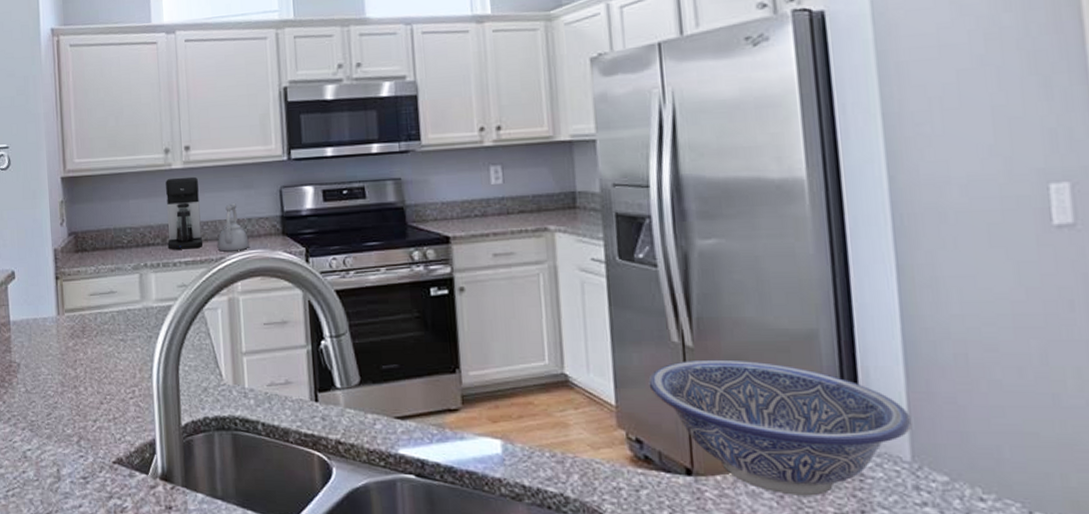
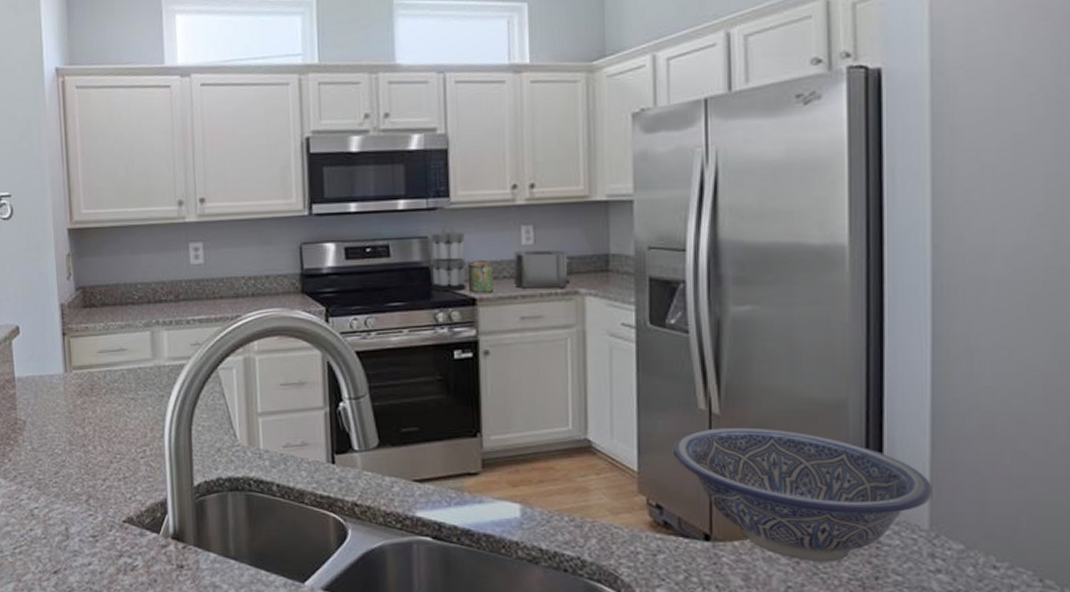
coffee maker: present [165,176,203,250] -> none [179,230,219,307]
kettle: present [217,202,250,252] -> none [232,258,268,310]
spice rack: none [404,166,440,231] -> present [430,224,466,292]
canister: none [441,199,466,232] -> present [468,259,493,294]
toaster: none [483,188,539,228] -> present [513,249,570,290]

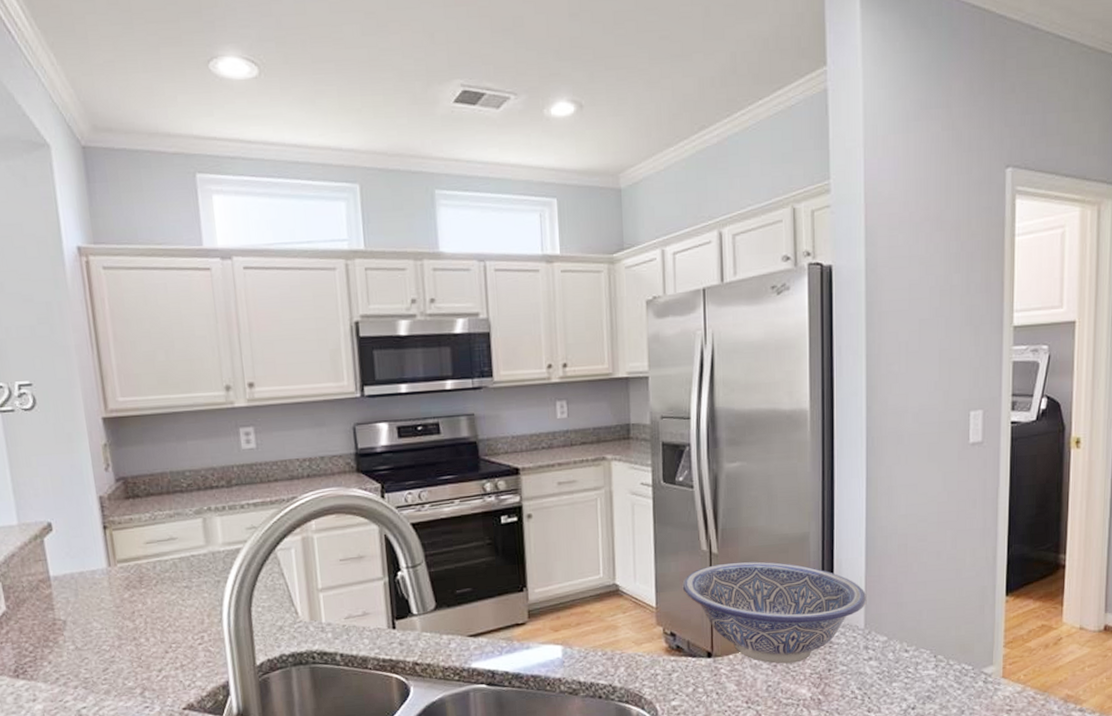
spice rack: present [430,224,466,292] -> none [477,402,510,464]
canister: present [468,259,493,294] -> none [511,433,534,464]
toaster: present [513,249,570,290] -> none [550,421,598,459]

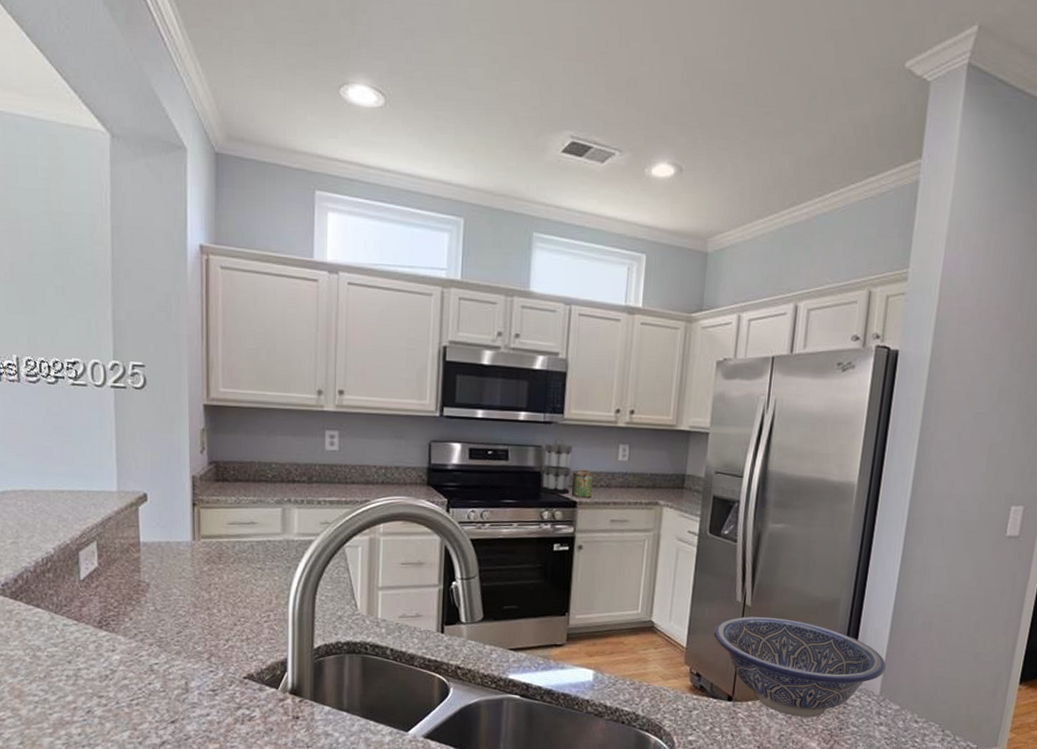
spice rack: none [477,402,510,464] -> present [542,437,573,495]
canister: none [511,433,534,464] -> present [571,469,593,499]

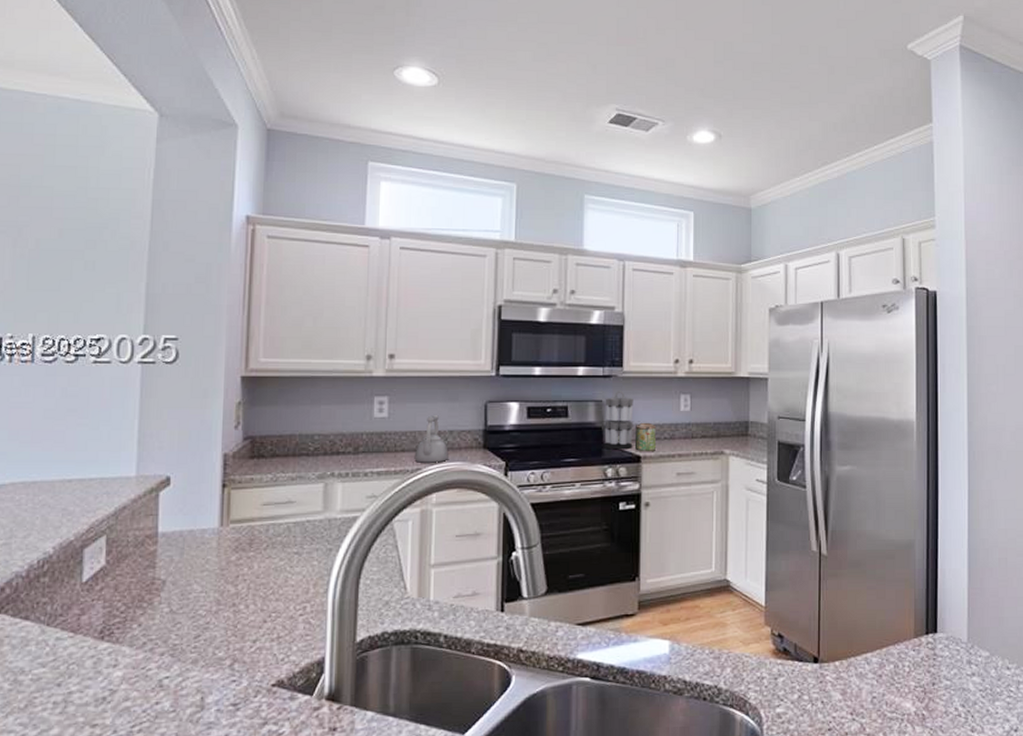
kettle: none [363,450,396,496] -> present [414,414,450,463]
decorative bowl: present [713,616,887,718] -> none [792,565,970,674]

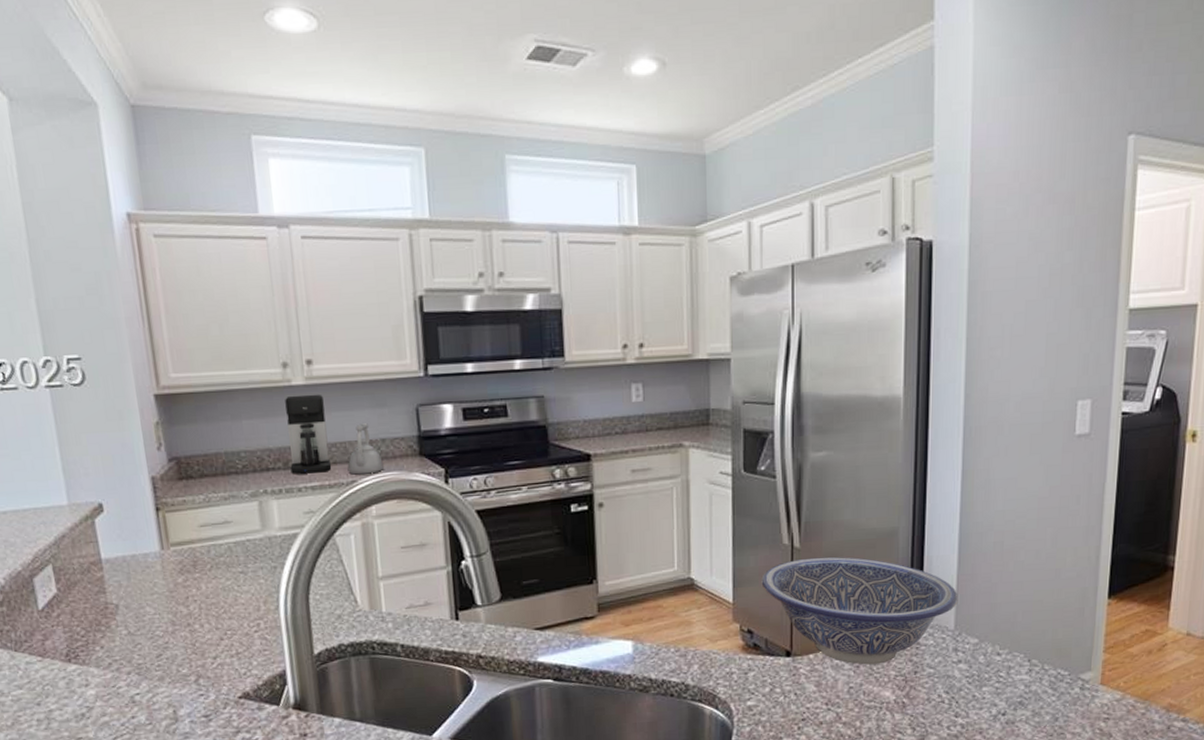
coffee maker: none [360,385,400,459] -> present [285,394,332,474]
spice rack: present [604,391,634,450] -> none [547,384,582,449]
canister: present [634,422,656,452] -> none [583,417,607,450]
decorative bowl: none [792,565,970,674] -> present [761,557,958,665]

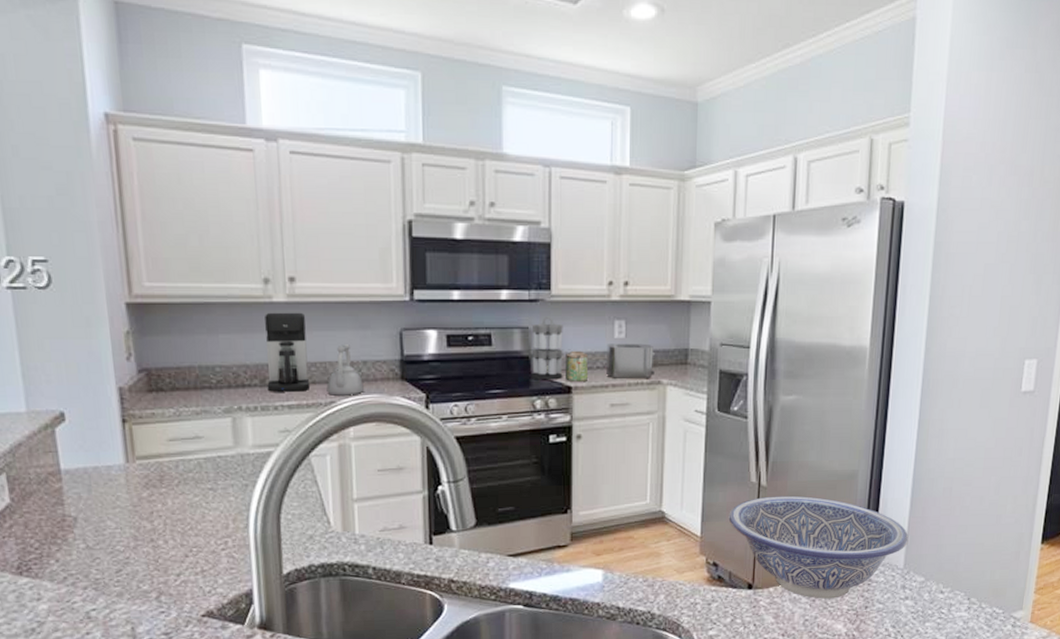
spice rack: none [547,384,582,449] -> present [531,316,563,380]
canister: none [583,417,607,450] -> present [564,350,588,383]
toaster: none [624,406,675,445] -> present [606,343,655,380]

